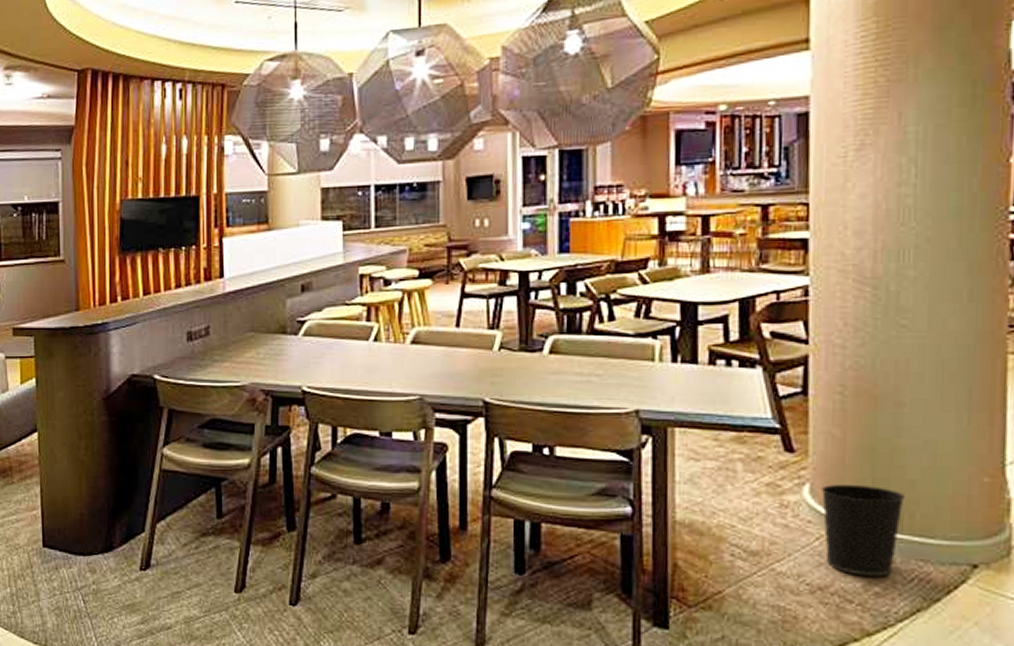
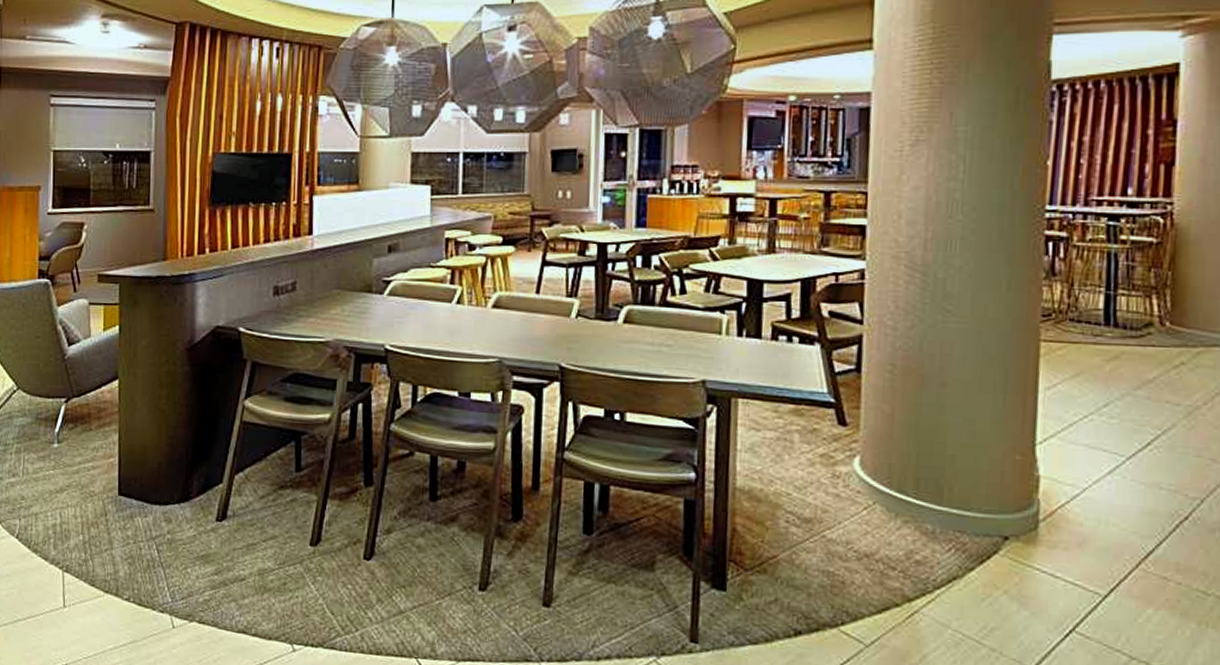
wastebasket: present [820,483,905,577] -> none [869,457,946,546]

